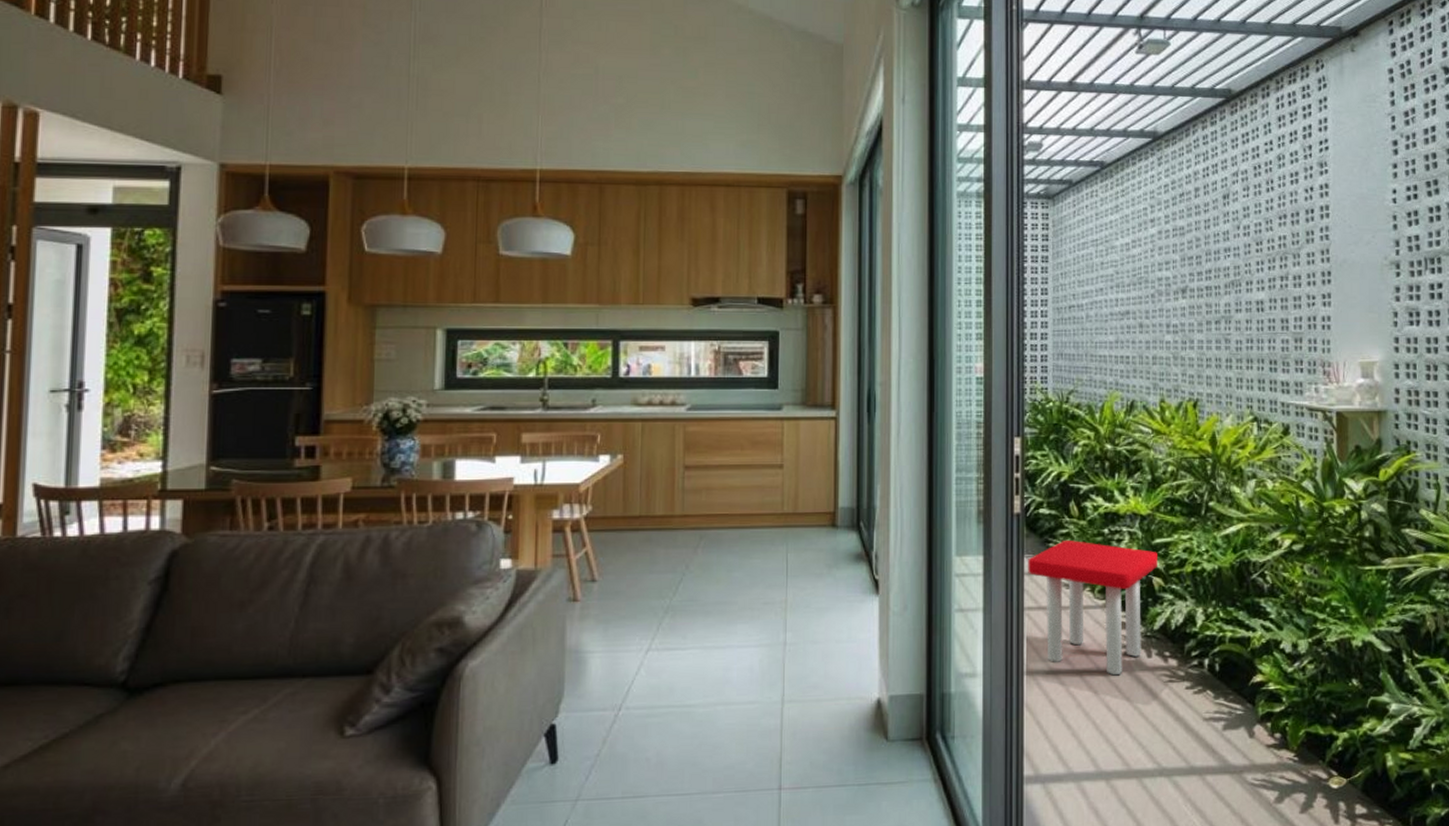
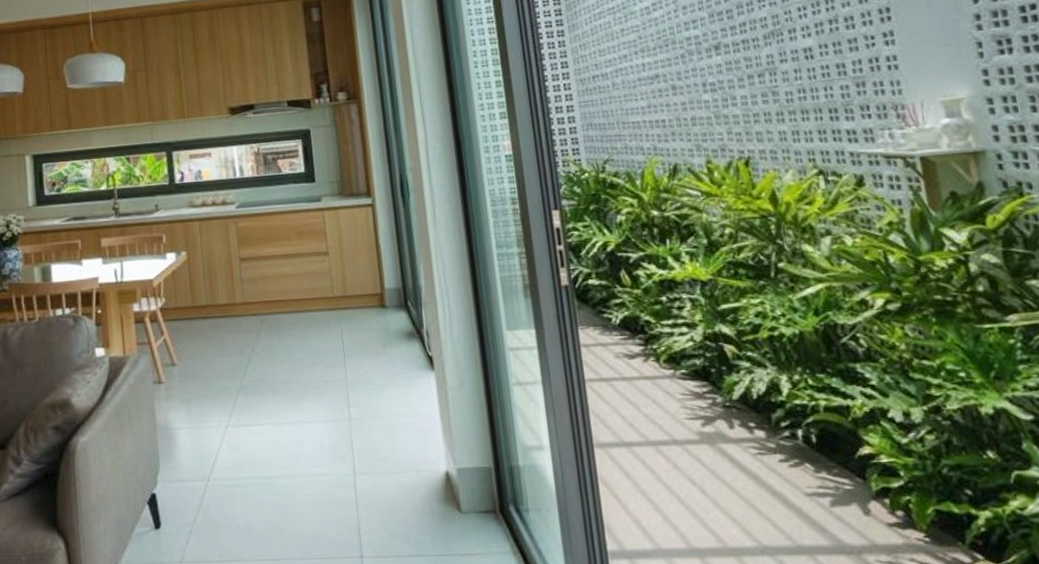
stool: present [1028,539,1159,676] -> none [583,309,729,448]

